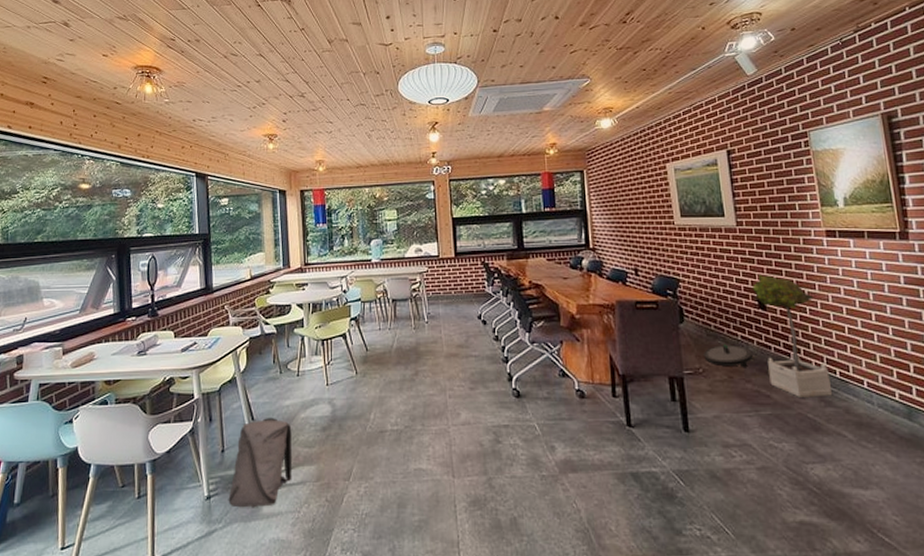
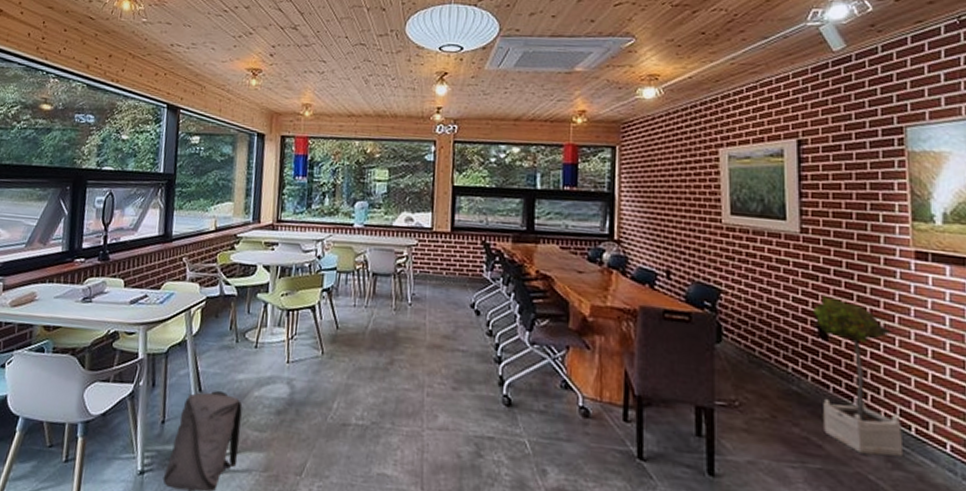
robot vacuum: present [704,344,753,368] -> none [743,375,805,408]

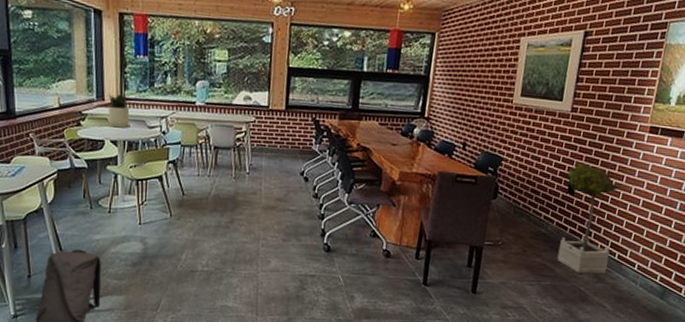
planter: none [260,214,285,253] -> present [106,92,131,129]

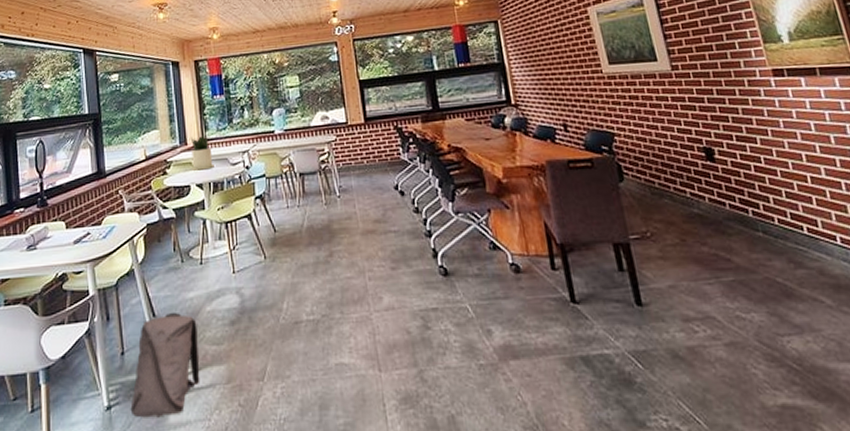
potted tree: present [557,162,619,274] -> none [696,123,803,259]

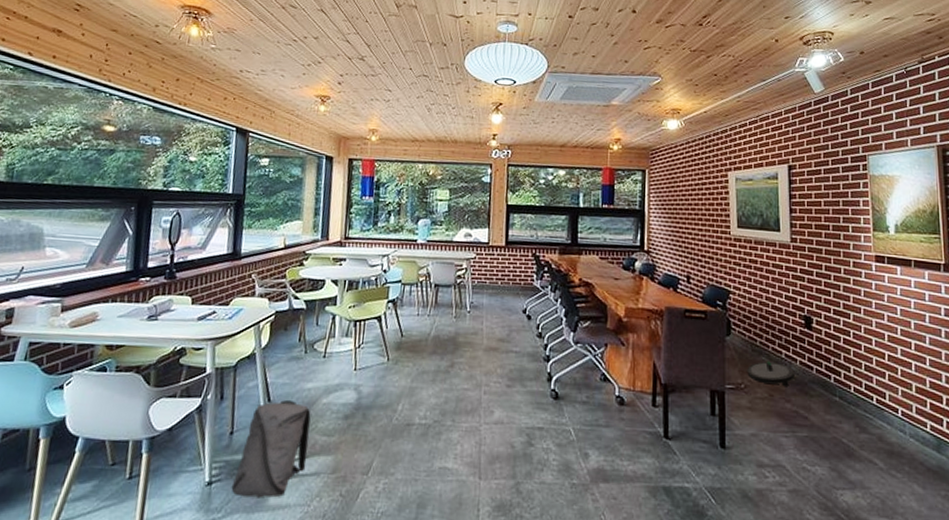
planter: present [190,134,214,171] -> none [328,232,353,268]
robot vacuum: none [649,203,707,229] -> present [747,361,795,387]

